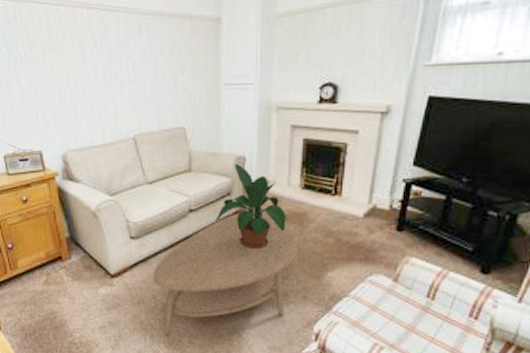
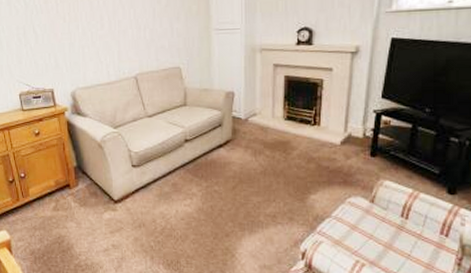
coffee table: present [153,210,298,336] -> none [153,139,283,257]
potted plant: present [215,163,288,250] -> none [208,98,273,176]

